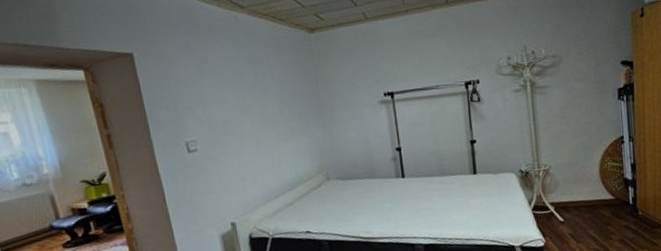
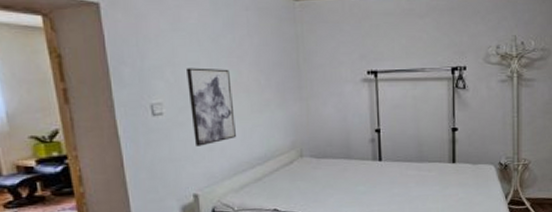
wall art: none [216,103,266,178] -> present [187,67,236,147]

